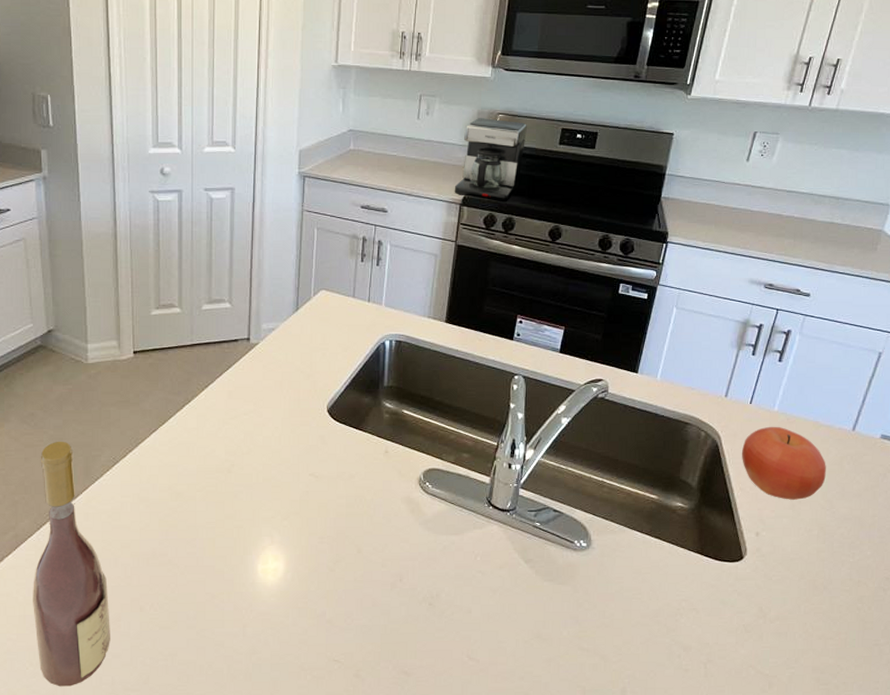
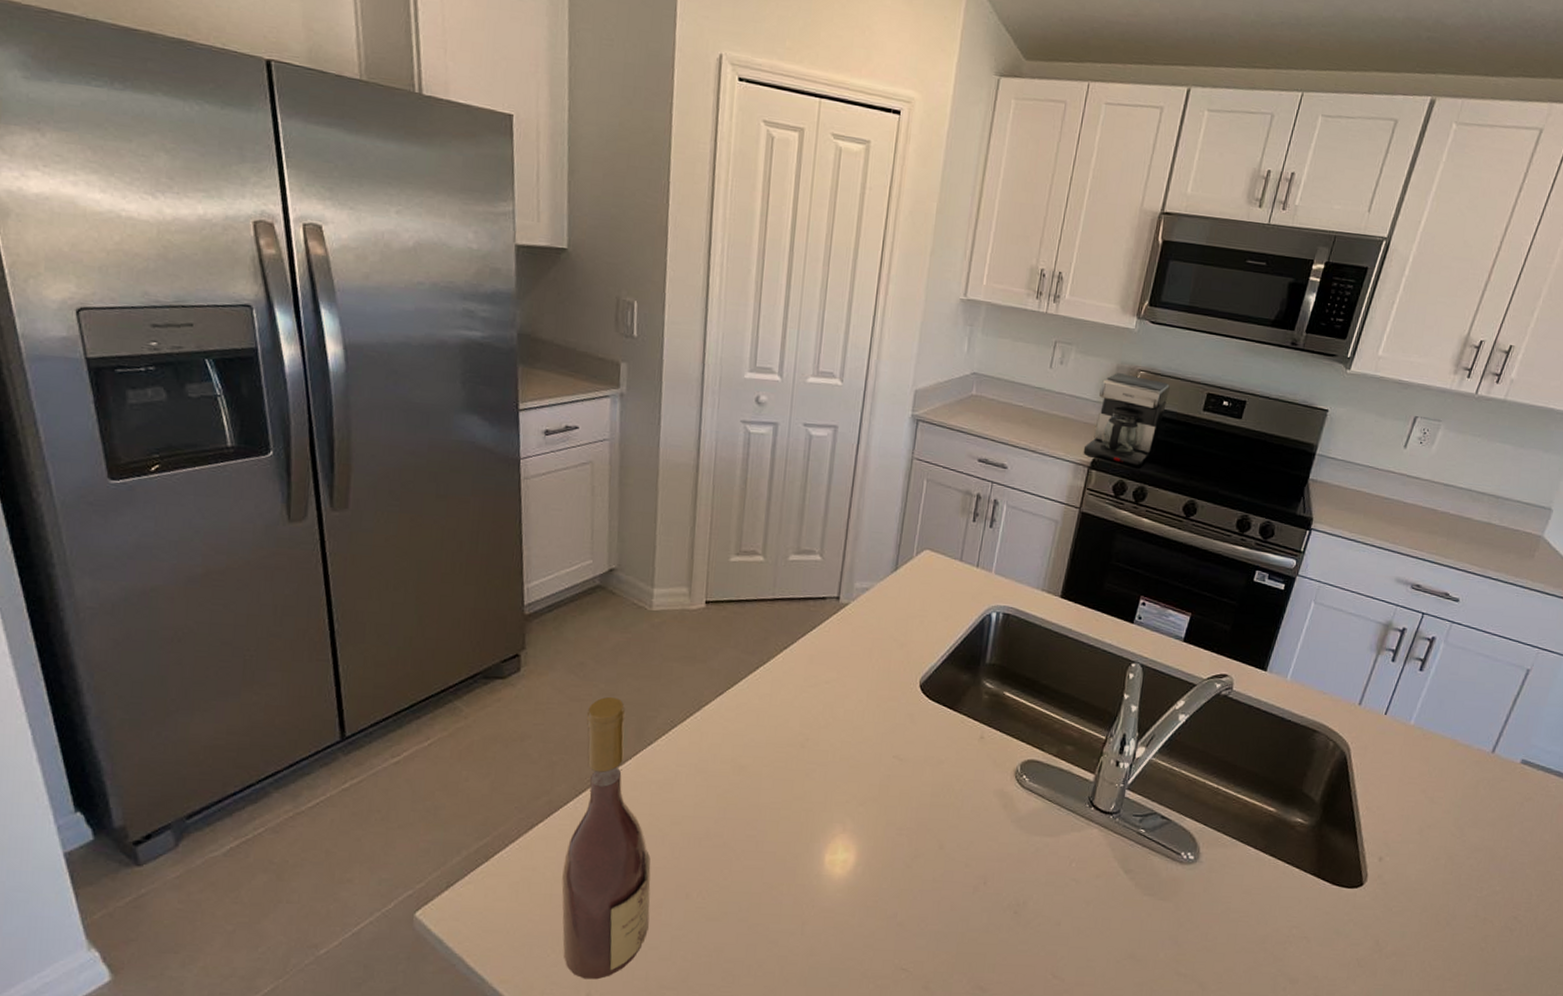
fruit: present [742,426,826,500] -> none [1371,741,1461,825]

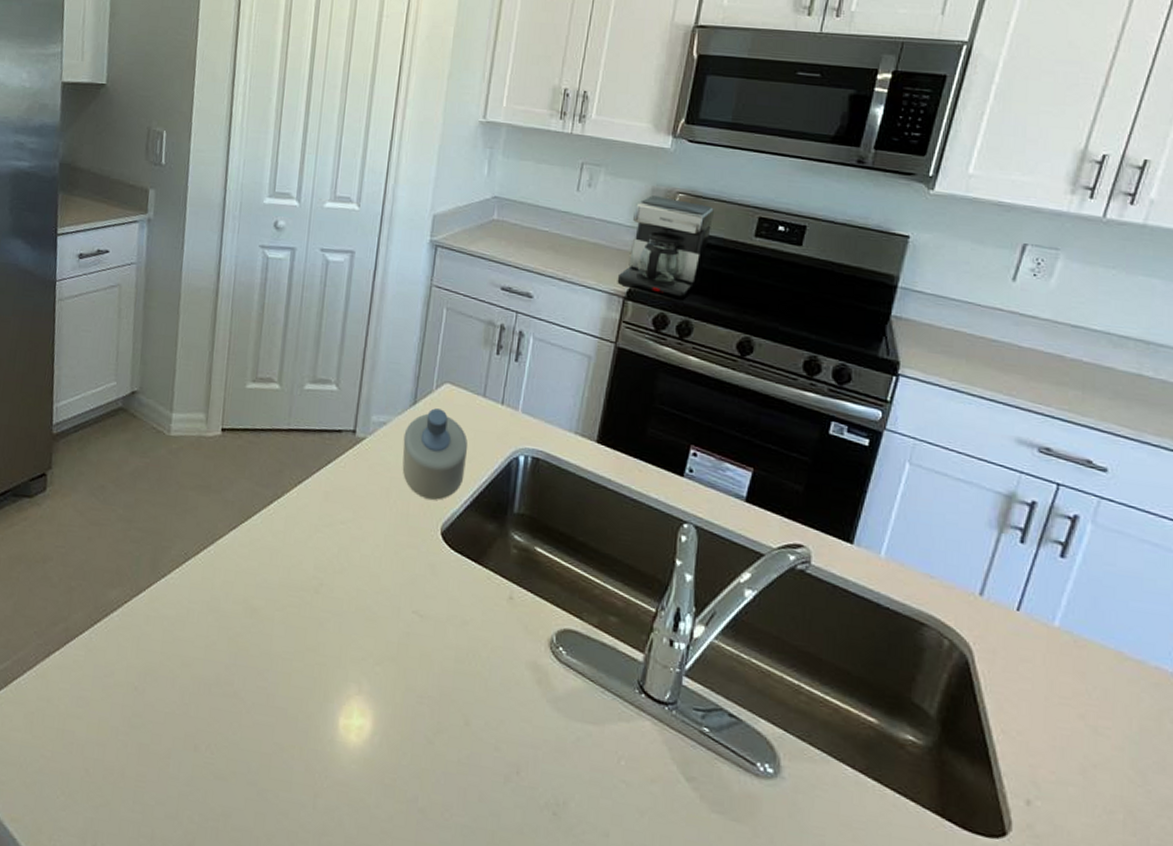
wine bottle: present [561,696,651,980] -> none [71,522,161,832]
soap dispenser: none [884,573,946,656] -> present [402,408,468,500]

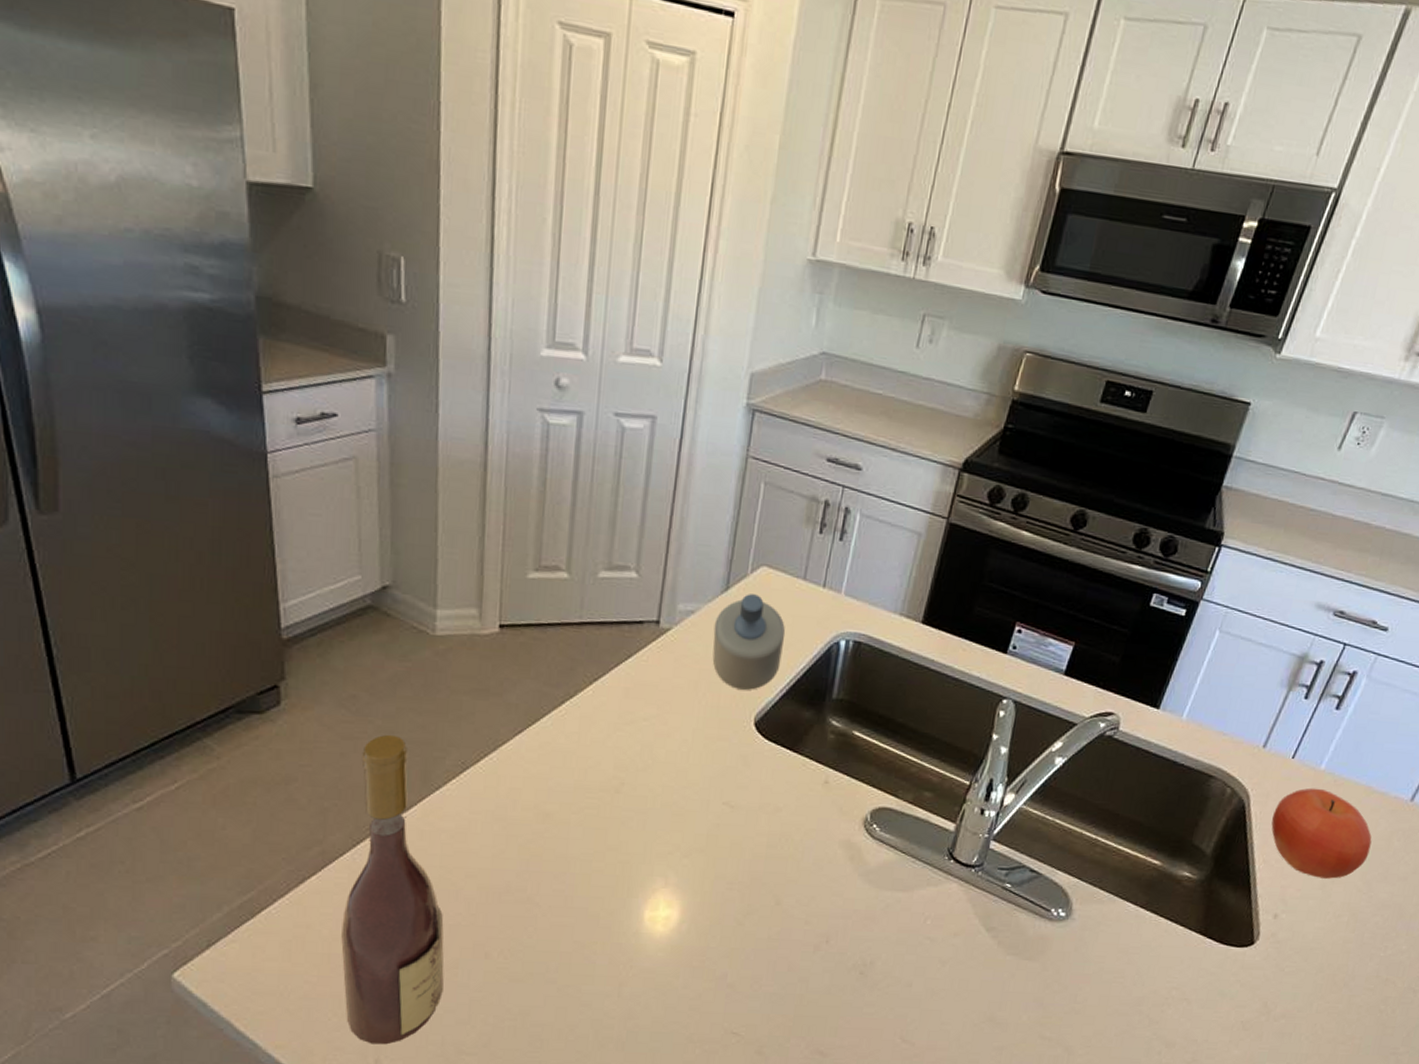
wine bottle: none [71,522,161,832] -> present [341,734,444,1045]
coffee maker: present [617,196,714,302] -> none [953,354,1061,473]
fruit: none [1004,647,1136,763] -> present [1271,787,1372,879]

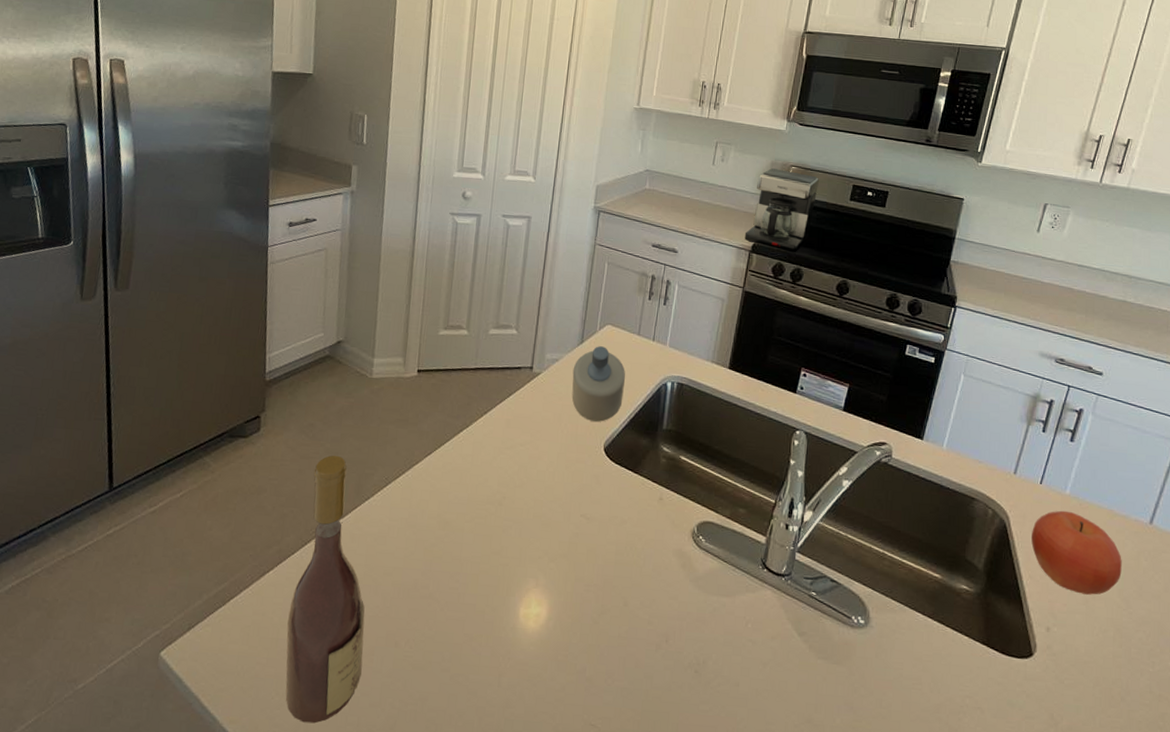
coffee maker: none [953,354,1061,473] -> present [744,168,819,253]

